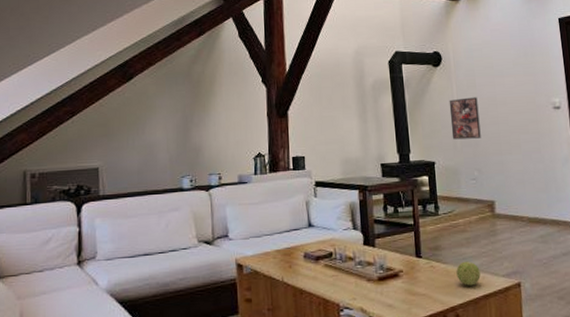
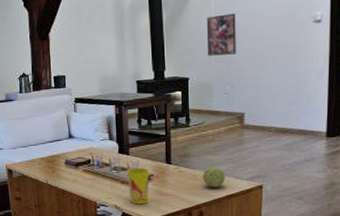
cup: none [374,262,399,307] -> present [127,167,149,205]

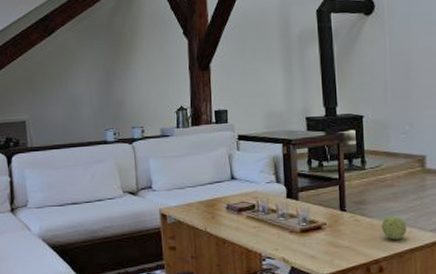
cup: present [127,167,149,205] -> none [296,214,321,258]
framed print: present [206,13,236,56] -> none [380,47,414,92]

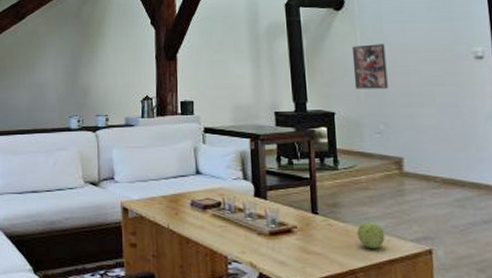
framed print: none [380,47,414,92] -> present [351,44,388,89]

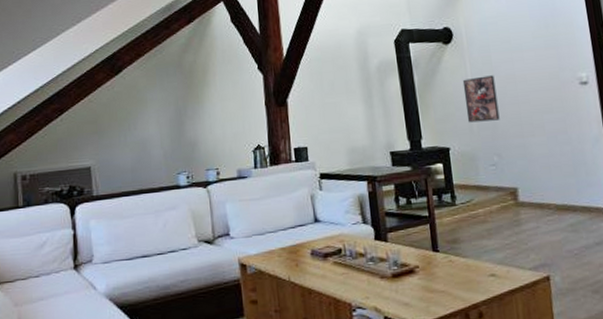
decorative ball: present [357,221,385,249] -> none [477,254,505,281]

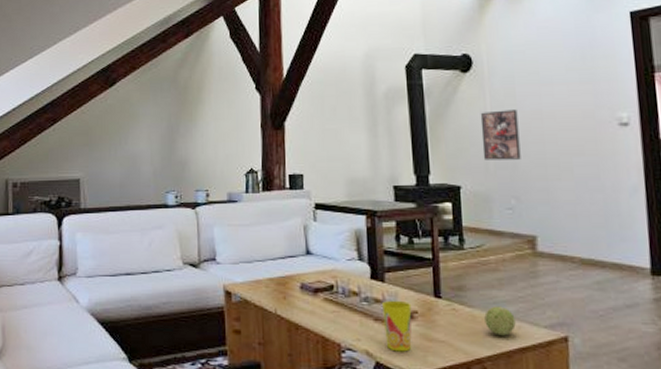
cup: none [387,257,416,306] -> present [382,300,412,352]
decorative ball: none [477,254,505,281] -> present [484,306,516,336]

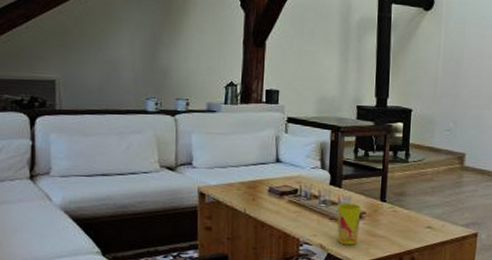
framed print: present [480,109,521,160] -> none [433,46,465,90]
decorative ball: present [484,306,516,336] -> none [417,209,441,232]

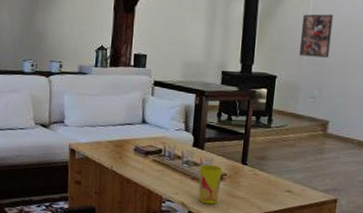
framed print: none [433,46,465,90] -> present [299,14,333,58]

